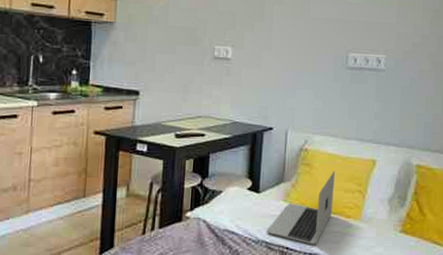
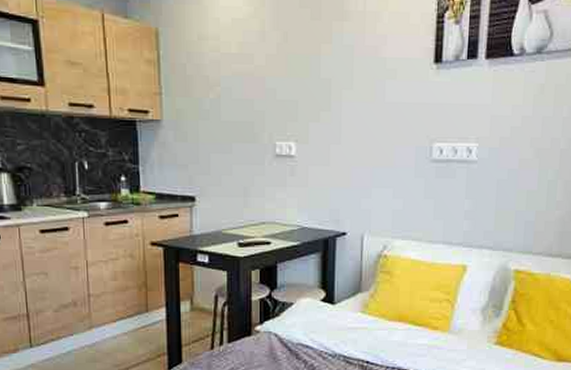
laptop: present [266,171,335,245] -> none [343,278,419,358]

